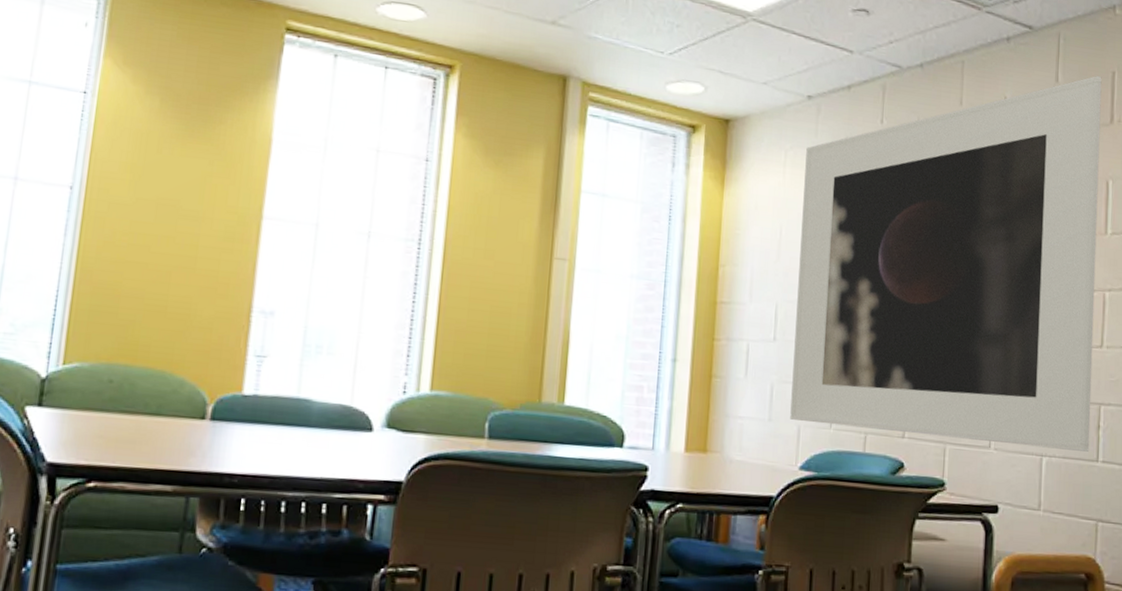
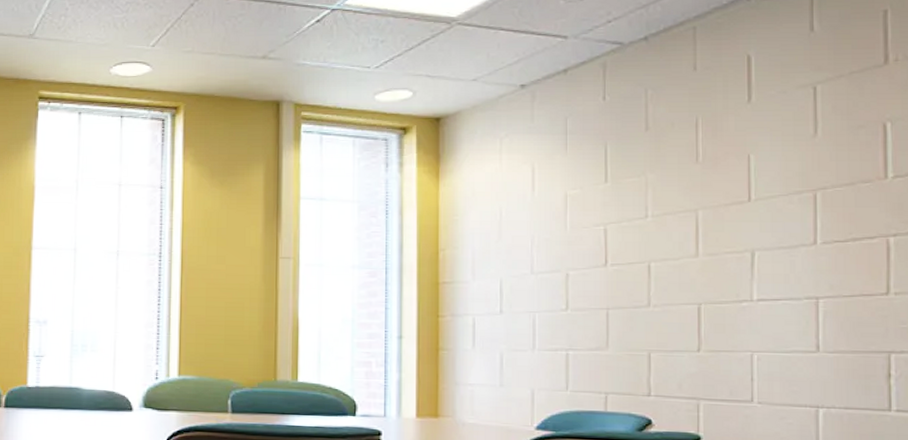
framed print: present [790,75,1102,452] -> none [523,16,879,401]

